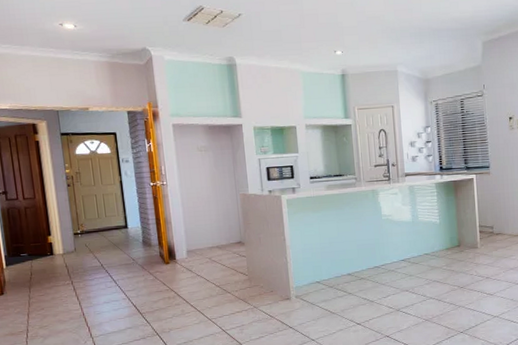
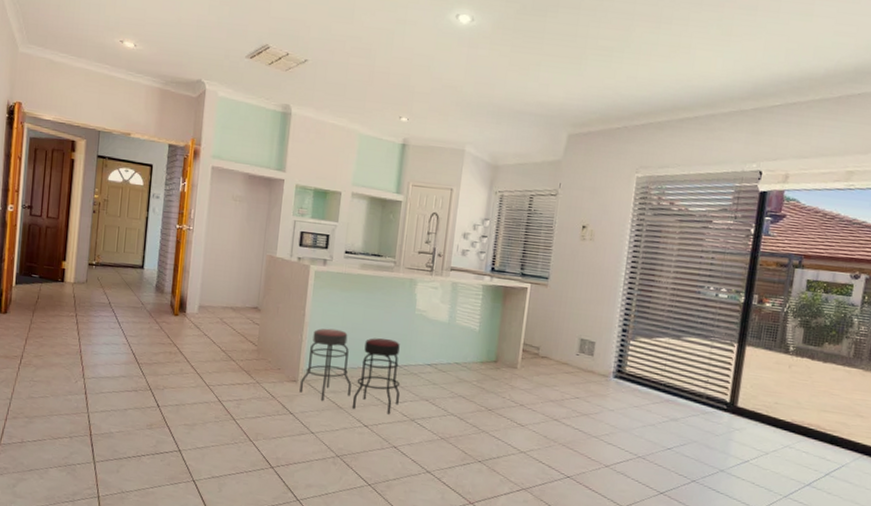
bar stool: none [293,245,384,313] -> present [299,328,401,415]

